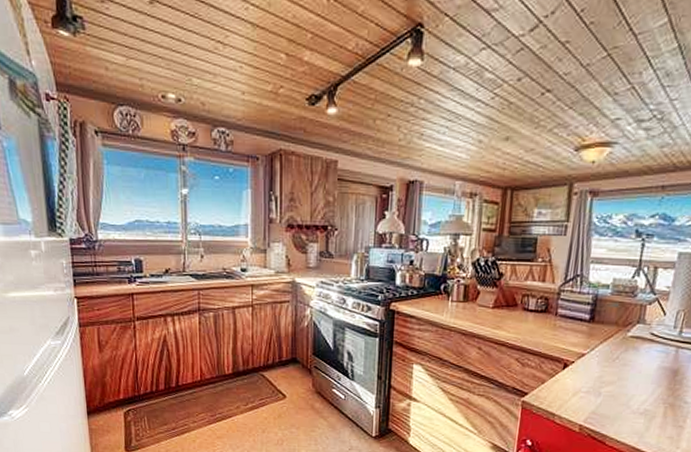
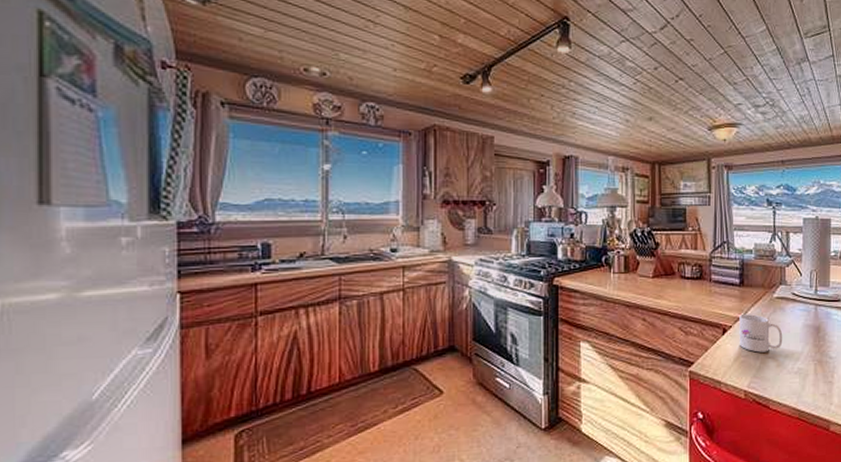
mug: none [580,351,633,390] -> present [739,314,783,353]

